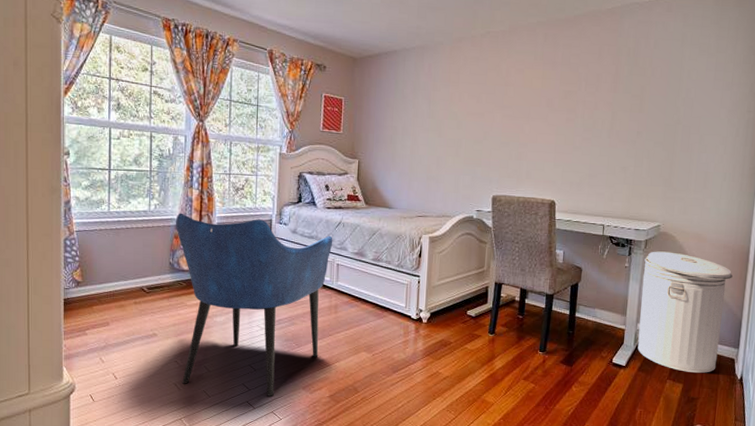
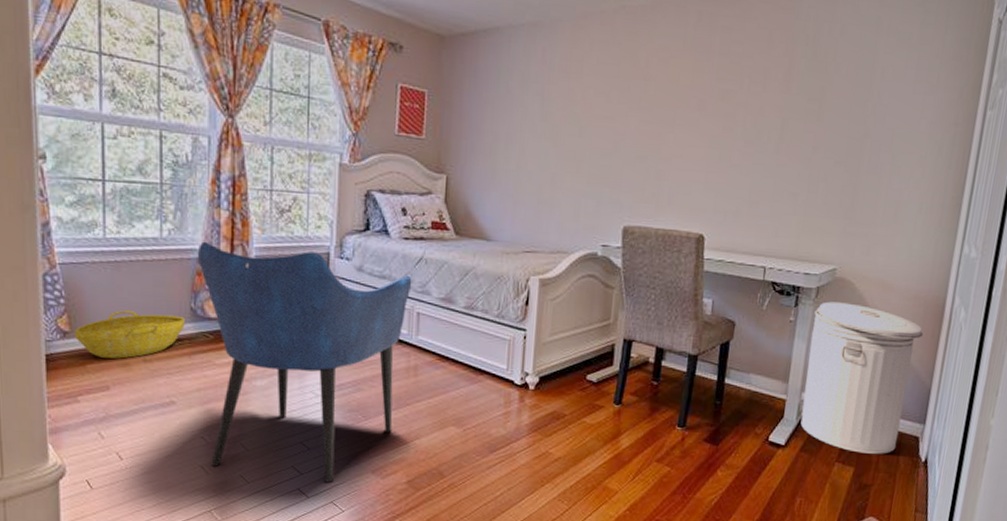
basket: none [85,265,165,302] -> present [75,310,185,359]

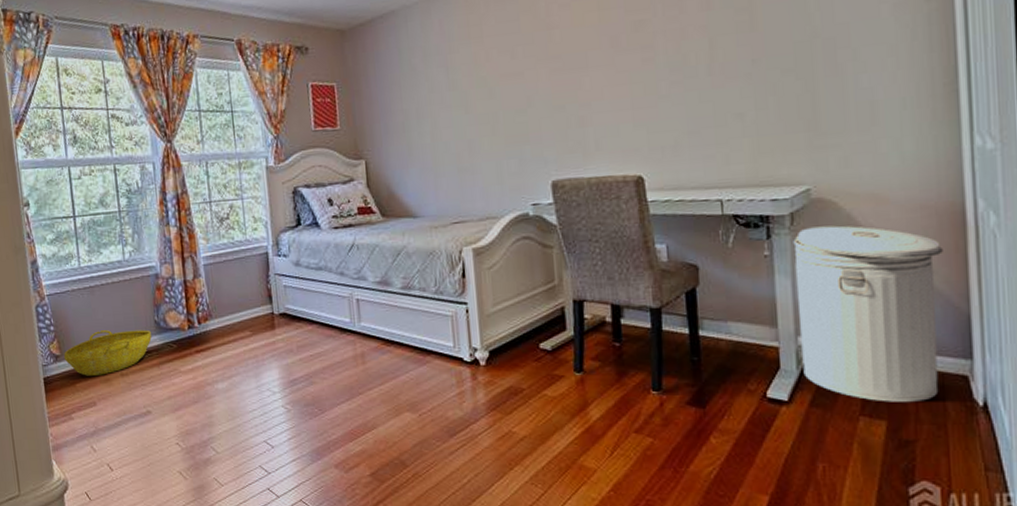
armchair: present [197,241,412,483] -> none [154,253,349,480]

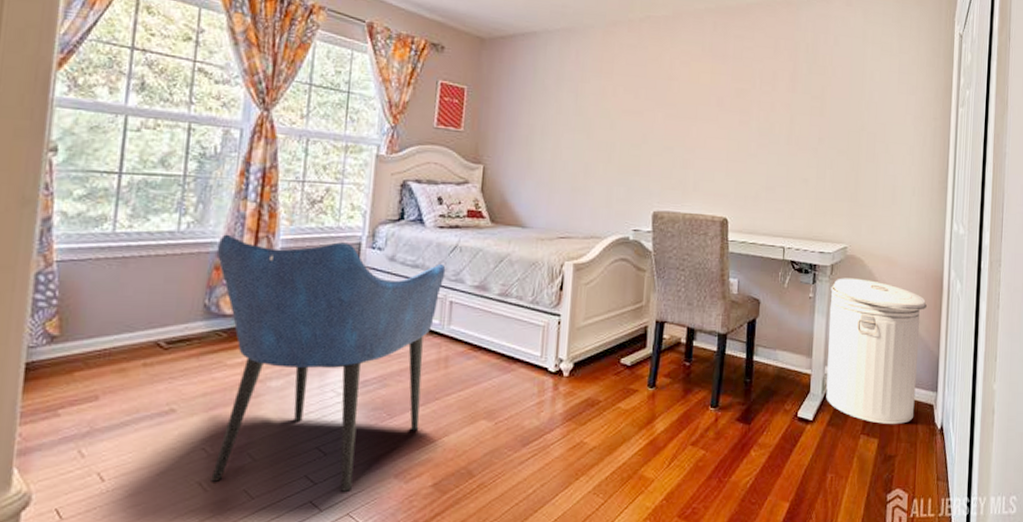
basket: present [64,329,152,376] -> none [64,310,196,364]
armchair: none [154,253,349,480] -> present [211,234,446,492]

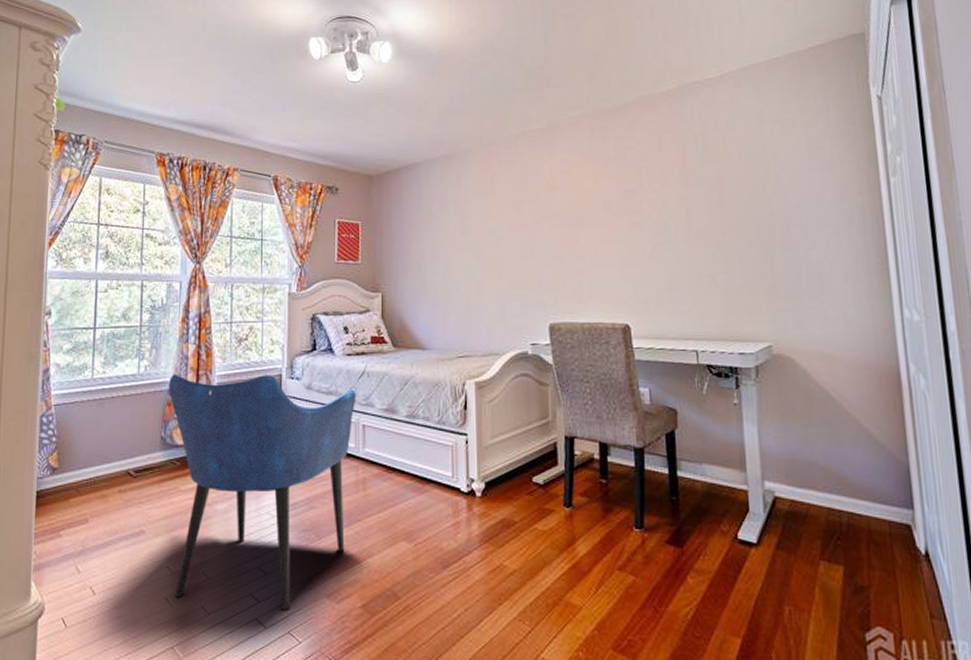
can: present [826,278,928,424] -> none [758,380,887,548]

